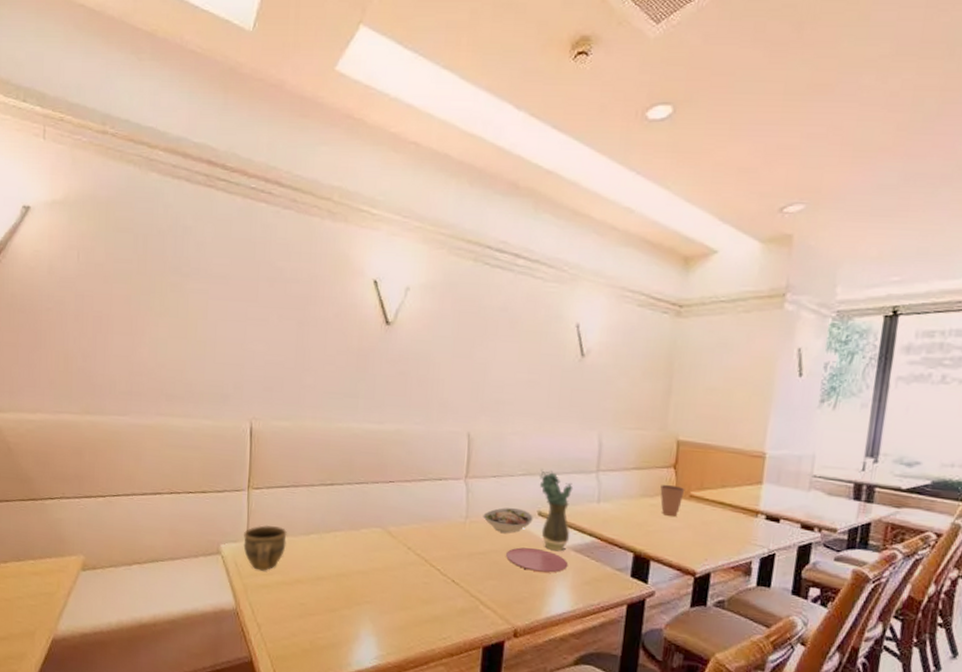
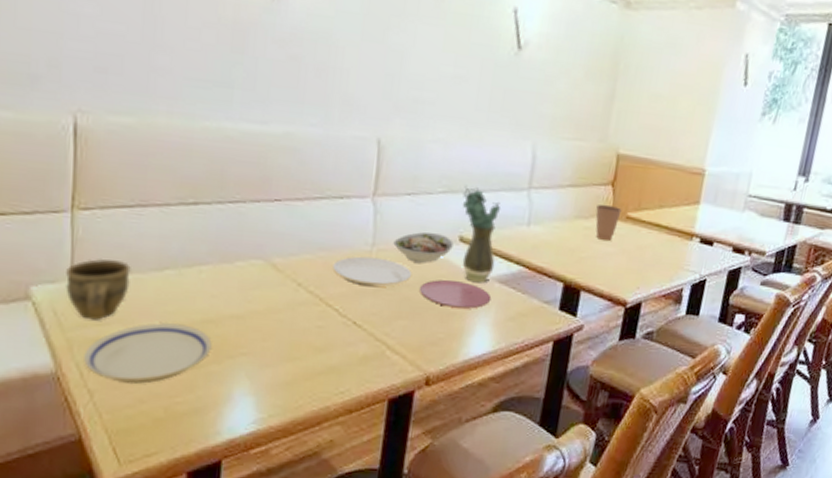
plate: none [255,574,344,621] -> present [84,323,212,384]
plate: none [435,526,500,553] -> present [333,256,413,288]

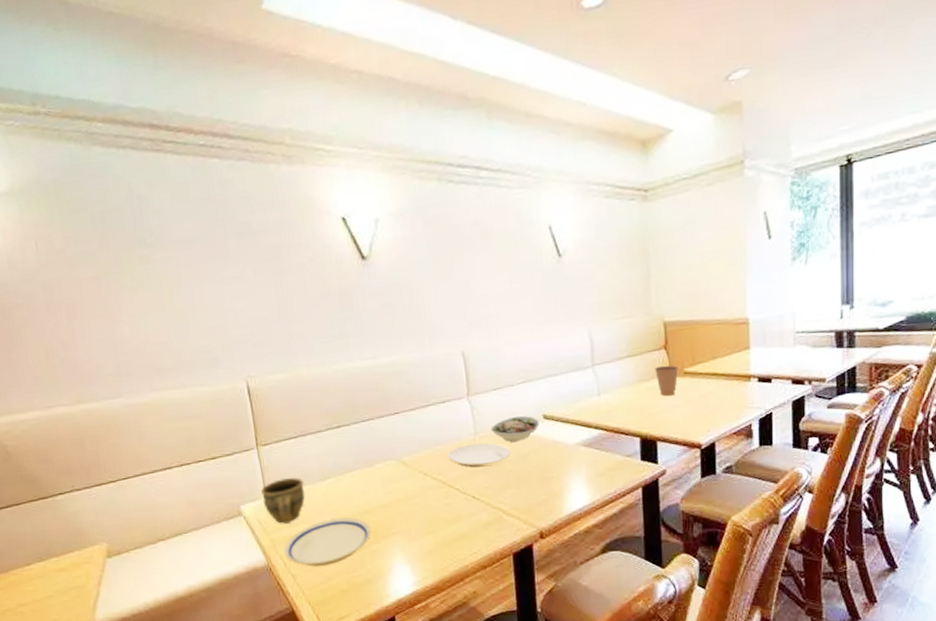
plate: present [419,280,492,309] -> none [518,450,581,473]
vase: present [462,185,501,284] -> none [538,373,578,450]

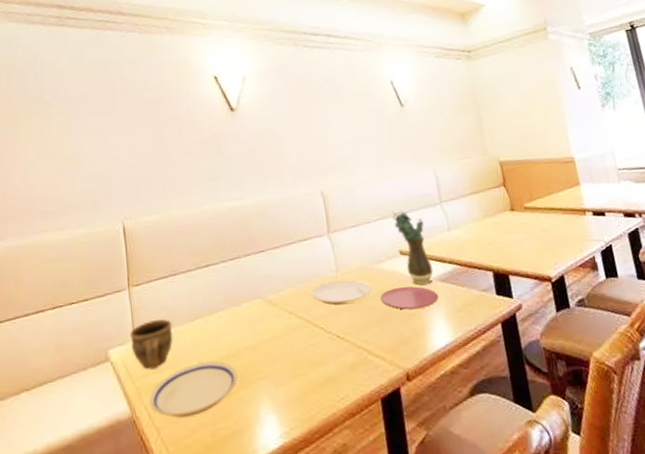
salad: present [491,415,539,442] -> none [351,252,397,278]
plate: none [518,450,581,473] -> present [380,286,439,310]
vase: none [538,373,578,450] -> present [392,210,434,286]
cup: present [655,365,679,397] -> none [497,201,520,231]

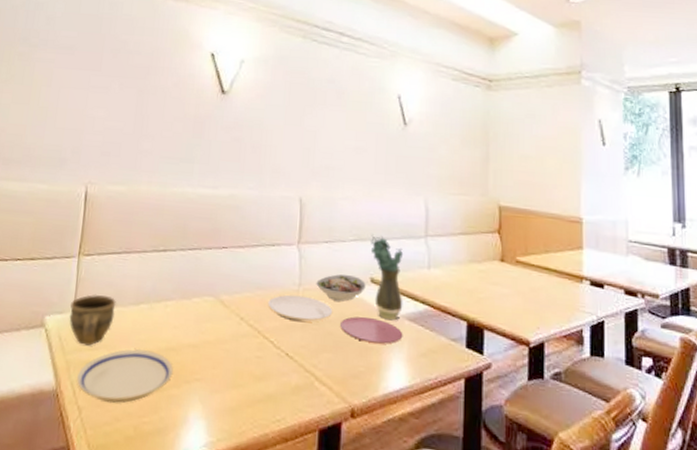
salad: none [351,252,397,278] -> present [316,274,366,302]

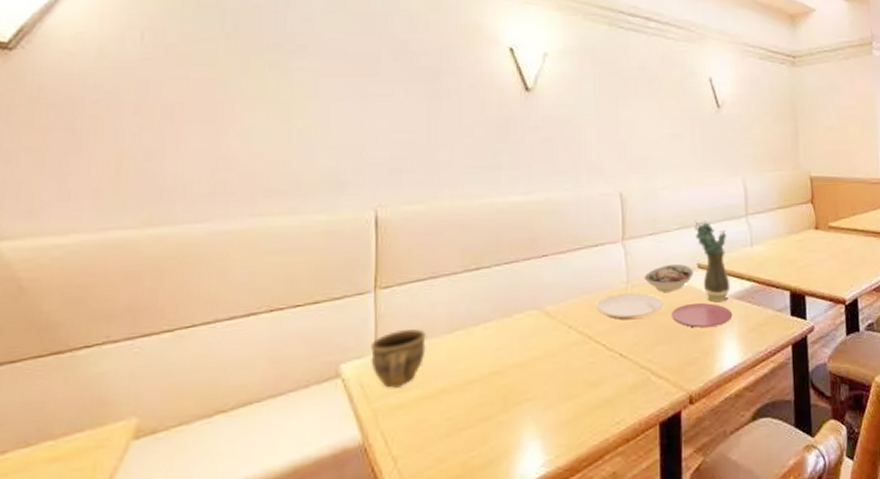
plate: present [77,349,173,403] -> none [388,379,500,445]

